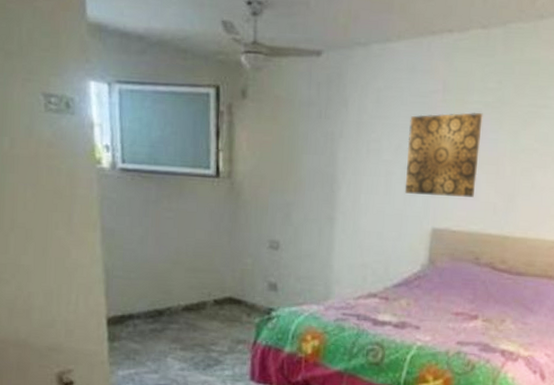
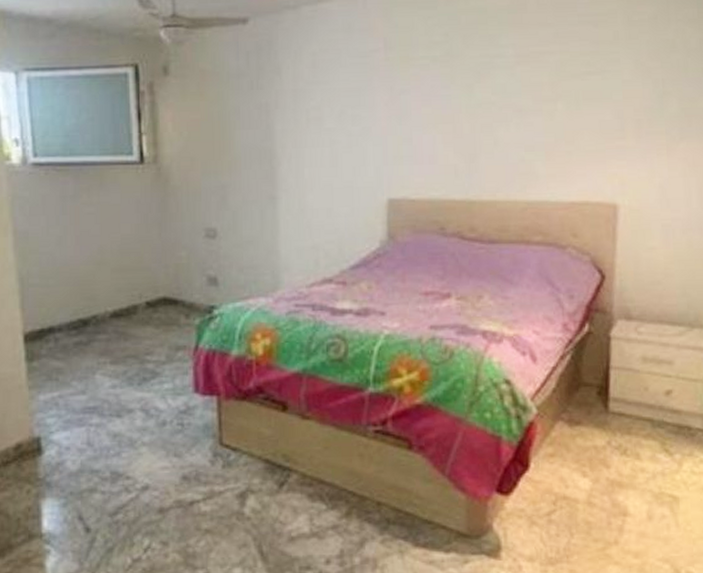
wall art: present [404,112,484,197] -> none [351,69,433,163]

